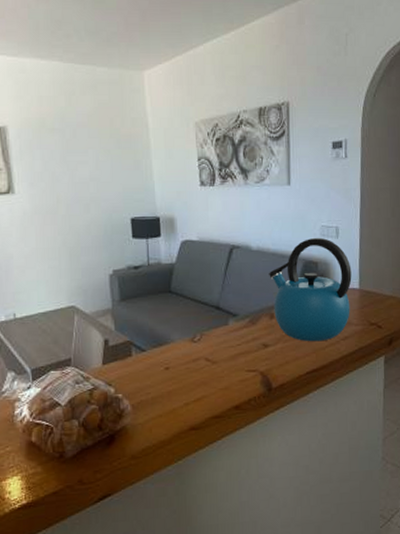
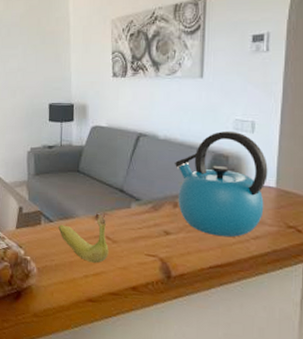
banana: none [152,335,209,389] -> present [58,213,109,264]

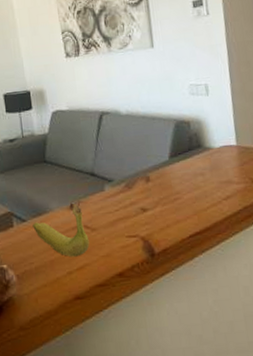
kettle: present [175,130,268,238] -> none [140,96,230,204]

